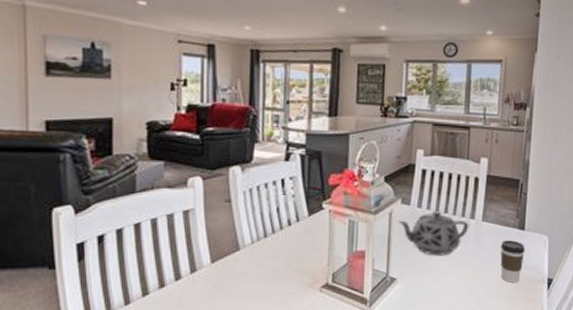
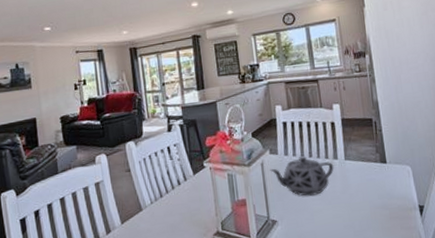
coffee cup: present [500,240,526,283] -> none [366,173,392,213]

